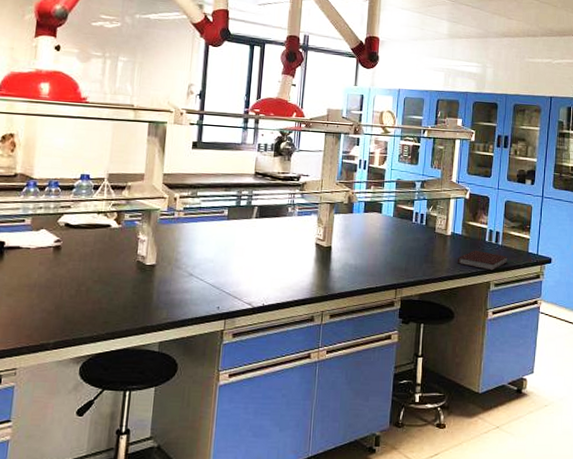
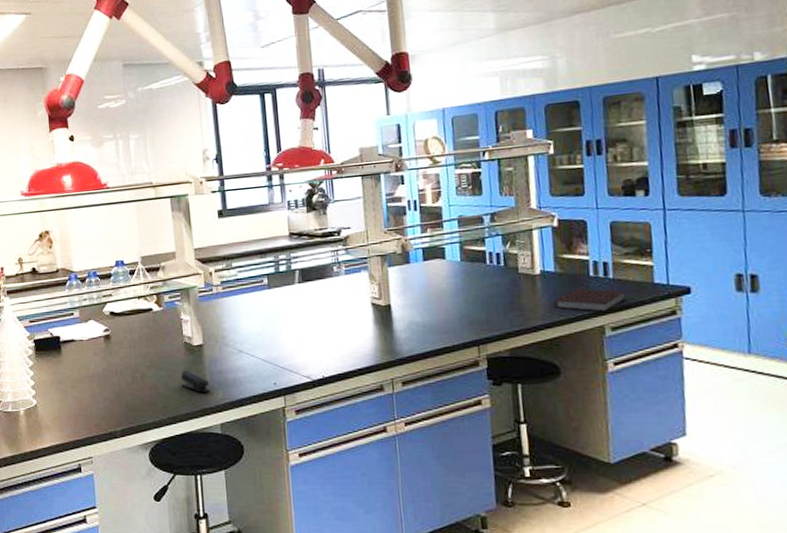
stapler: none [126,288,156,312] -> present [180,370,210,393]

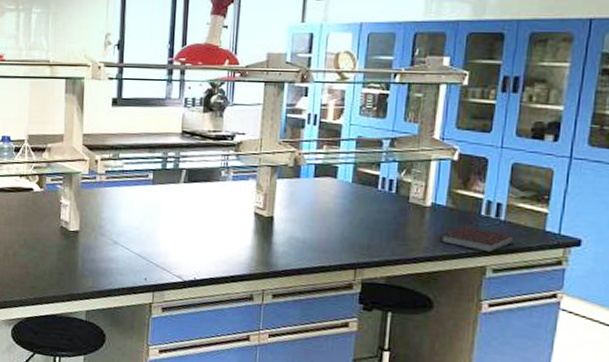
stapler: present [180,370,210,393] -> none [52,254,81,279]

